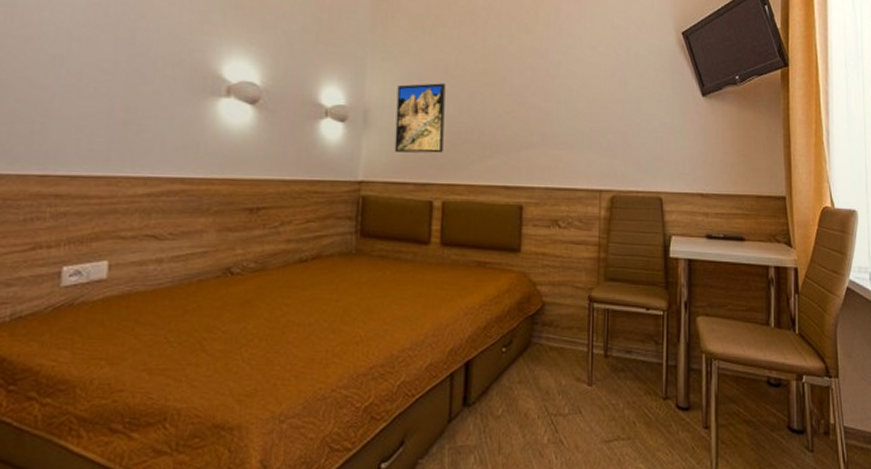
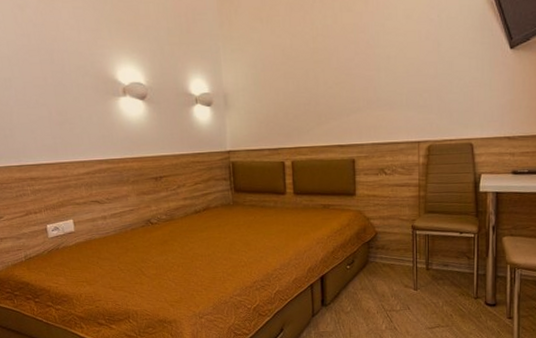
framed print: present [394,83,446,154] -> none [246,65,288,126]

